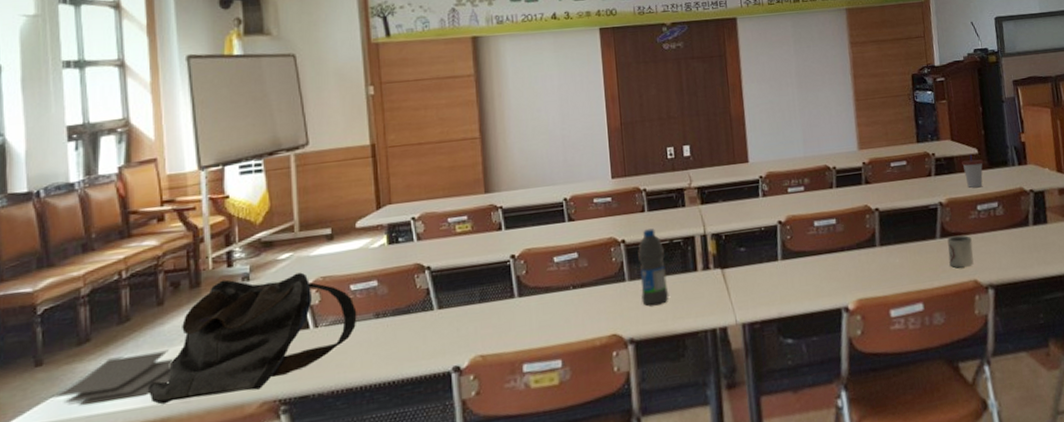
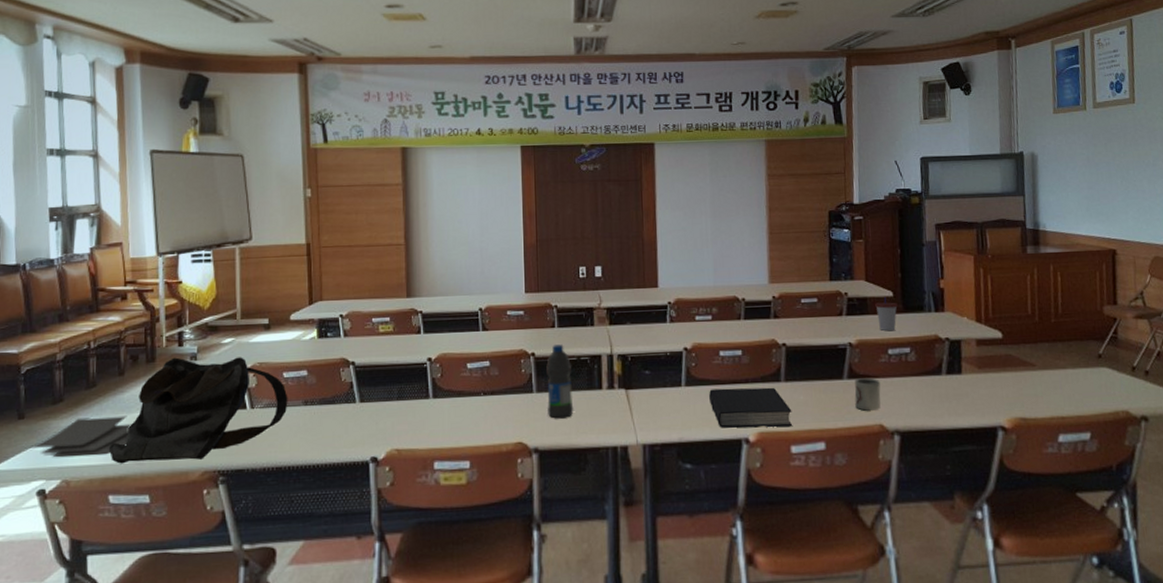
book: none [806,253,890,299] -> present [709,387,792,428]

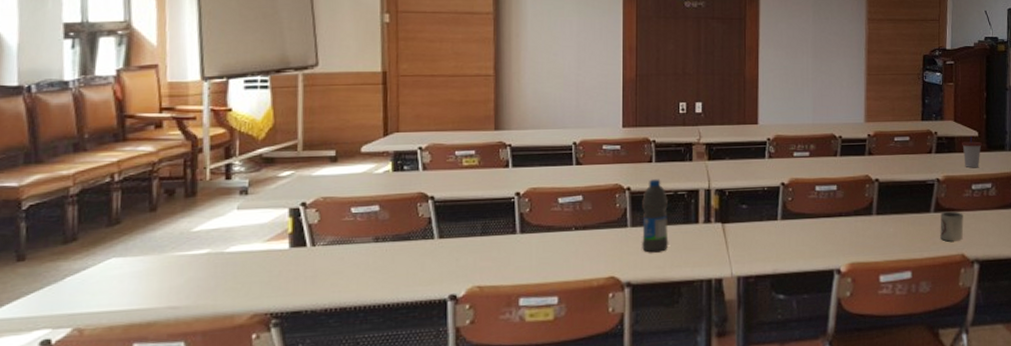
papers: present [29,415,131,457] -> none [30,255,164,303]
backpack: present [108,357,288,464] -> none [134,191,356,309]
book: present [709,387,792,428] -> none [804,220,882,260]

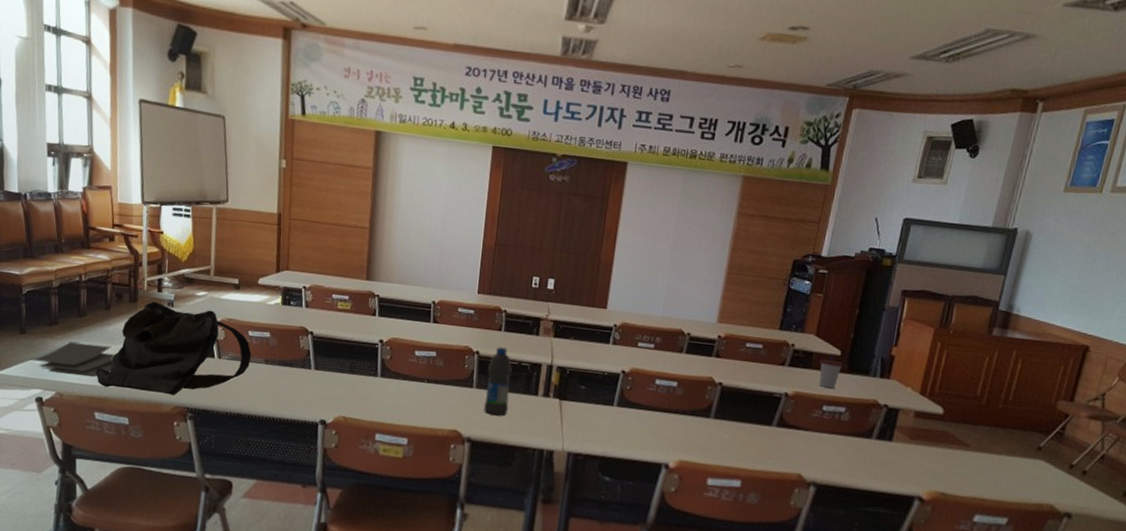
papers: none [30,255,164,303] -> present [29,341,115,376]
backpack: none [134,191,356,309] -> present [95,301,252,396]
cup: present [940,211,964,242] -> none [778,428,808,461]

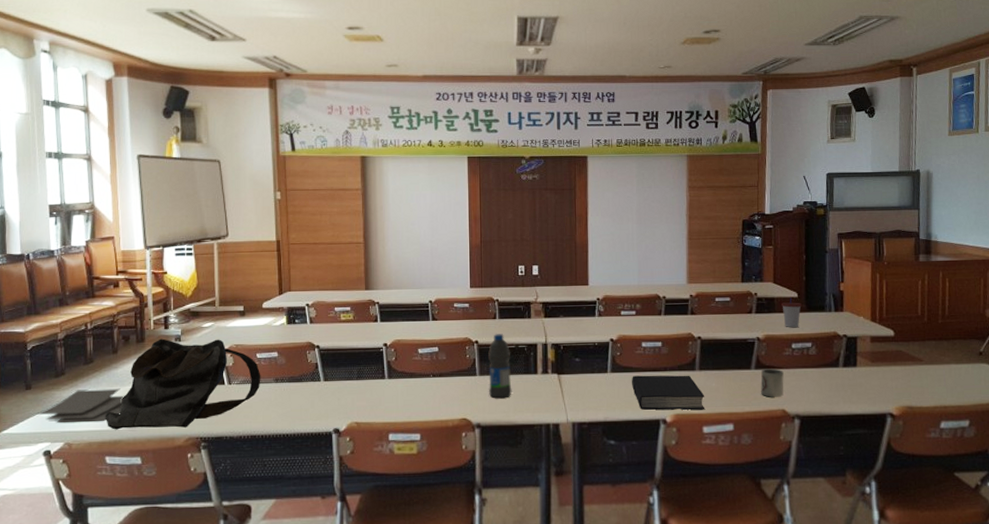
book: none [637,413,716,461] -> present [632,375,705,410]
cup: none [778,428,808,461] -> present [760,368,784,398]

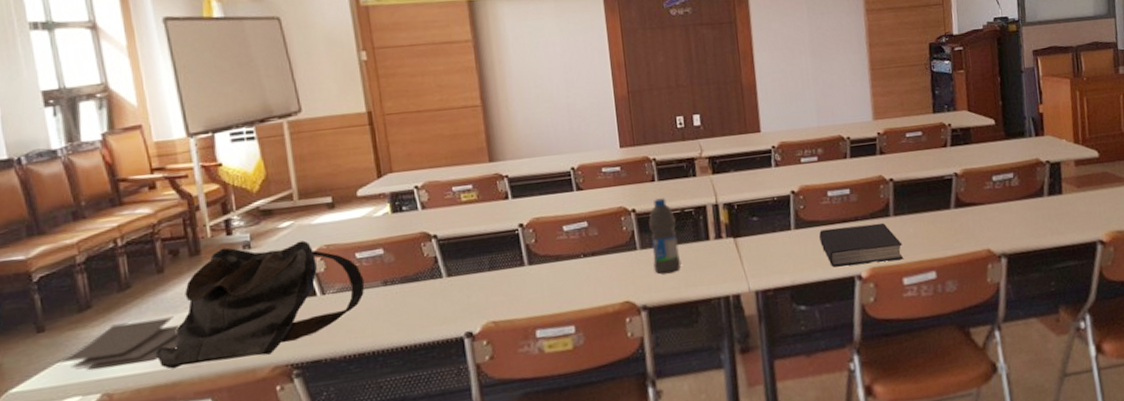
cup: present [760,368,784,398] -> none [961,205,988,238]
cup: present [781,298,802,328] -> none [978,125,1000,159]

